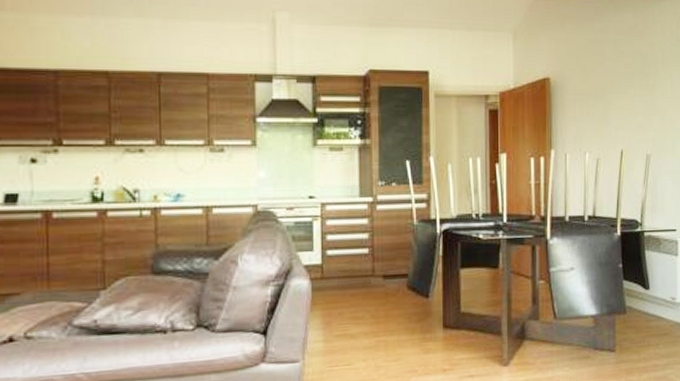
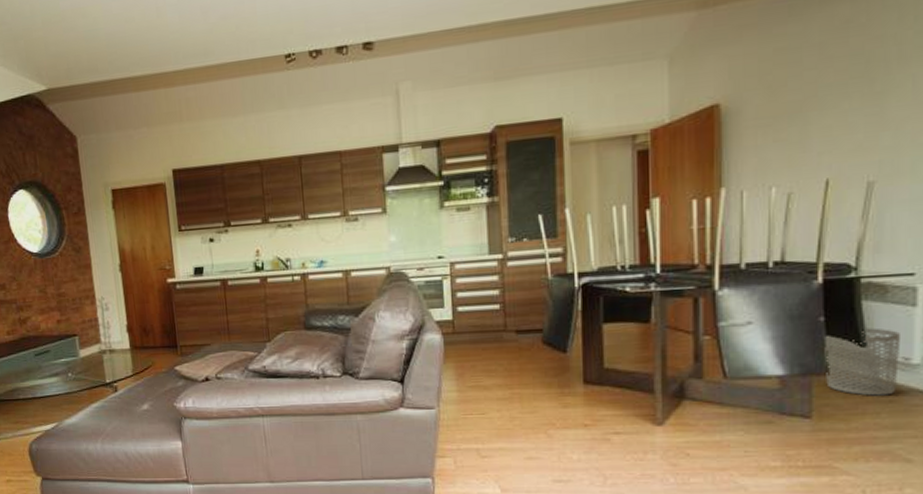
waste bin: none [623,273,670,330] -> present [824,327,902,396]

